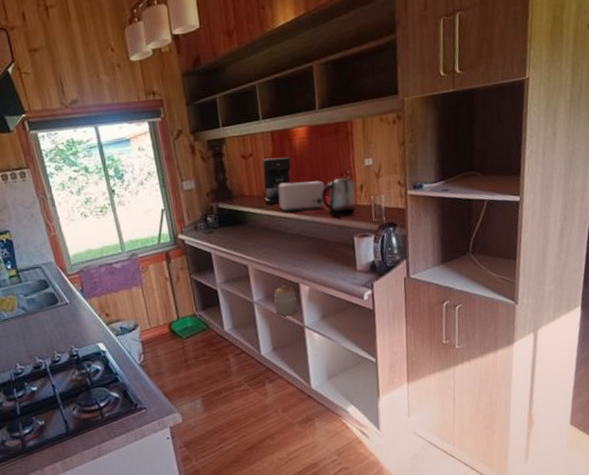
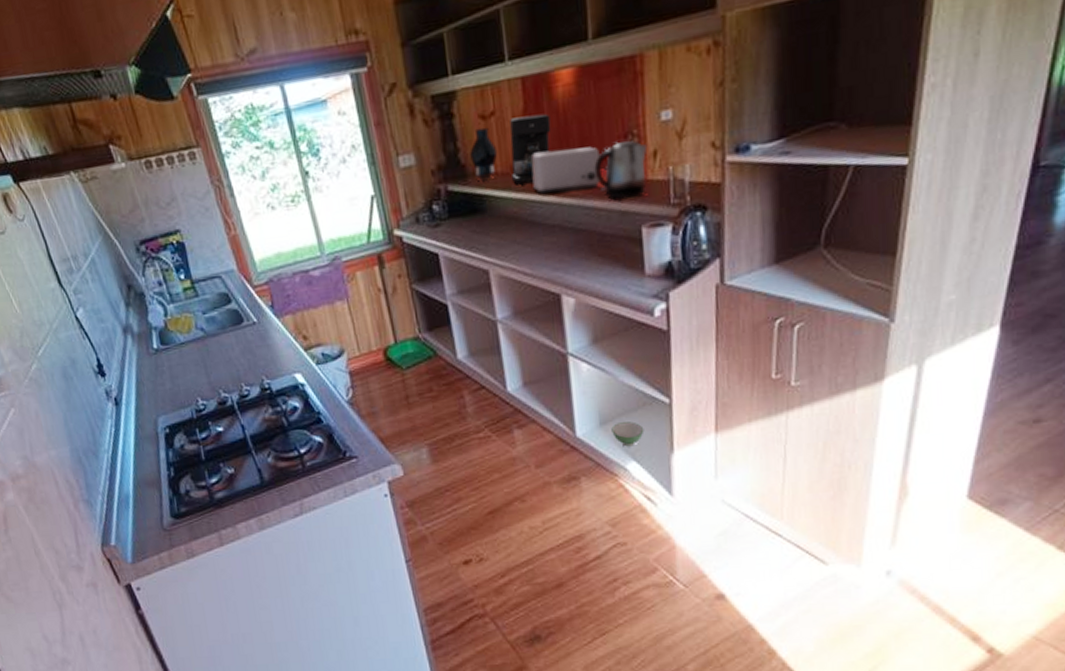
vase: none [234,164,255,202] -> present [470,127,498,182]
jar: present [274,284,298,317] -> none [525,296,559,341]
bowl: none [336,376,359,395] -> present [611,421,645,447]

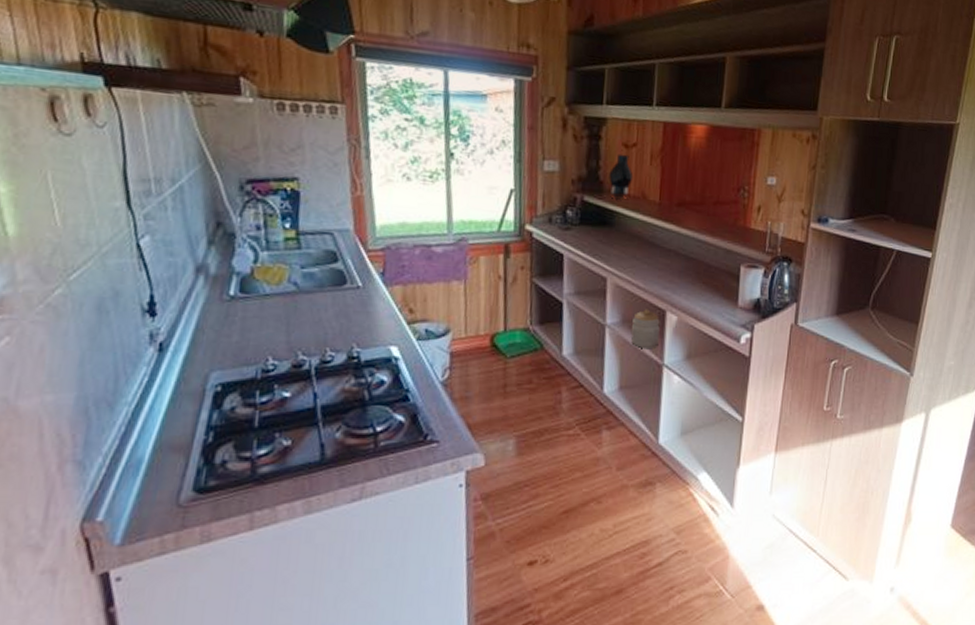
coffee maker: present [510,114,552,185] -> none [642,153,682,211]
jar: none [525,296,559,341] -> present [631,309,660,350]
toaster: present [532,146,600,195] -> none [658,185,717,226]
kettle: present [594,140,648,200] -> none [710,192,754,242]
bowl: present [611,421,645,447] -> none [690,434,718,458]

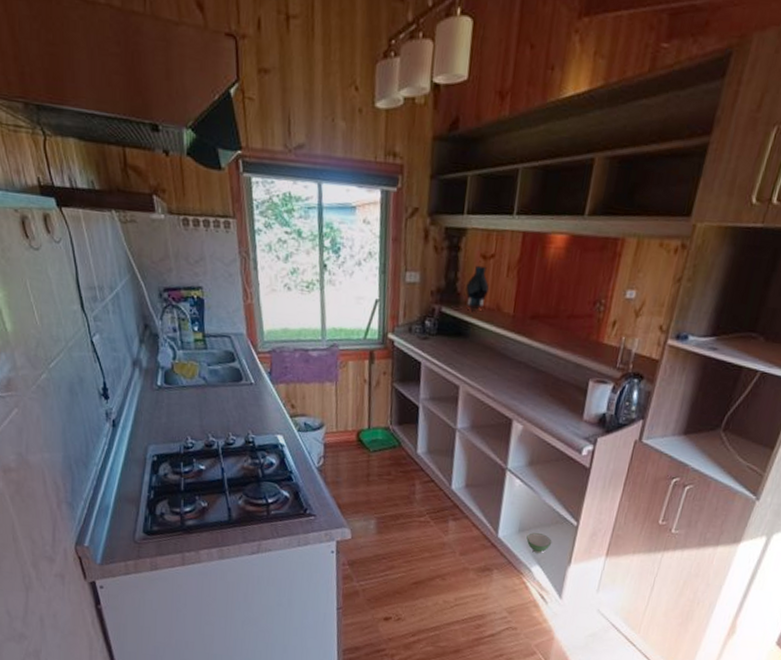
jar: present [631,309,660,350] -> none [478,417,507,454]
bowl: none [690,434,718,458] -> present [526,532,552,554]

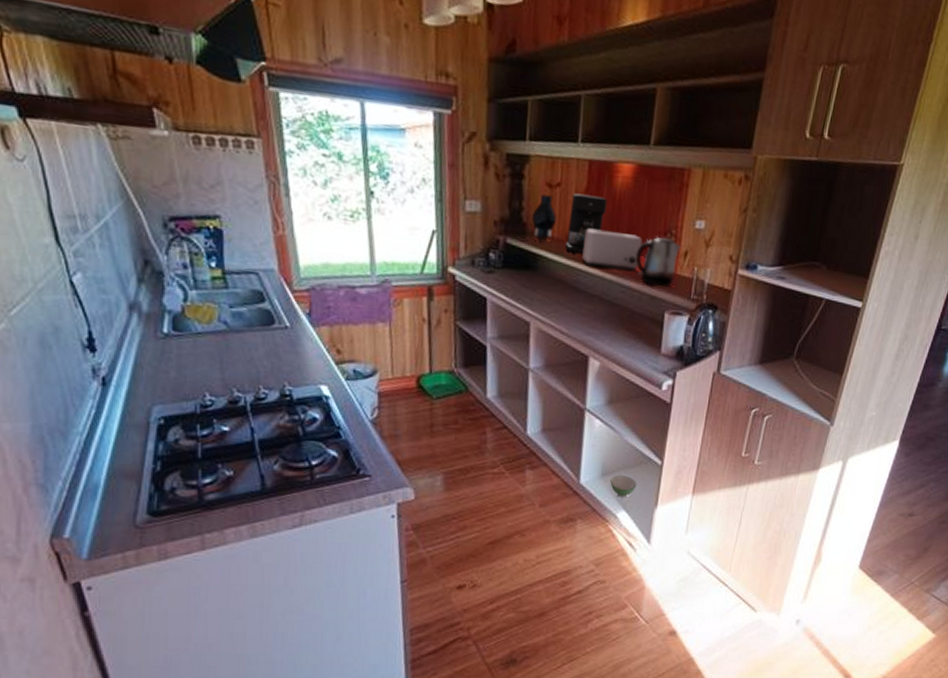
coffee maker: none [496,264,539,323] -> present [565,193,607,254]
toaster: none [511,298,572,340] -> present [582,228,643,272]
kettle: none [563,305,610,356] -> present [635,236,681,288]

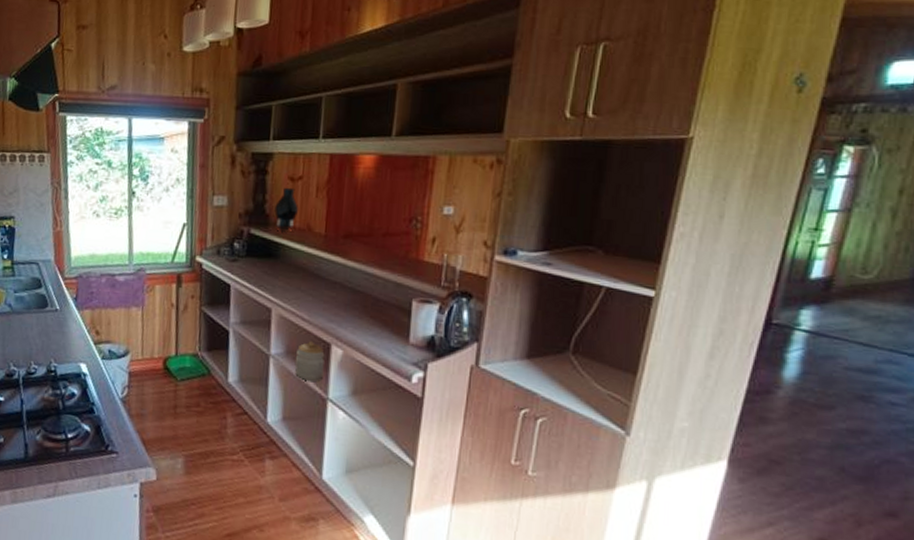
jar: none [554,354,583,394] -> present [295,341,325,382]
coffee maker: present [565,193,607,254] -> none [307,185,349,243]
toaster: present [582,228,643,272] -> none [324,217,386,259]
bowl: present [610,476,637,498] -> none [355,474,386,500]
kettle: present [635,236,681,288] -> none [379,223,428,275]

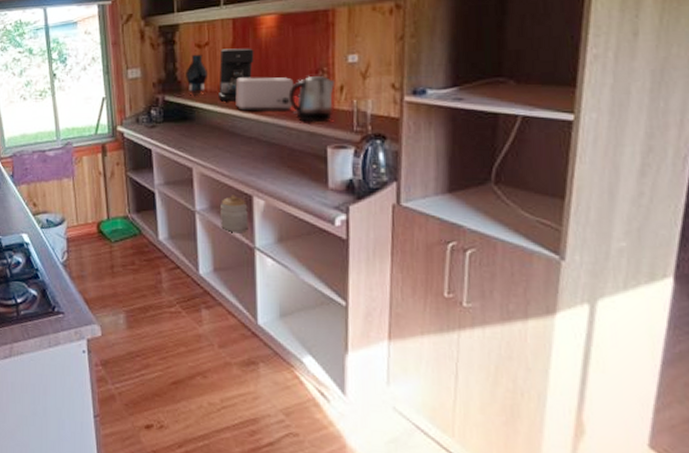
coffee maker: none [307,185,349,243] -> present [219,48,254,102]
toaster: none [324,217,386,259] -> present [235,77,294,112]
kettle: none [379,223,428,275] -> present [288,75,335,123]

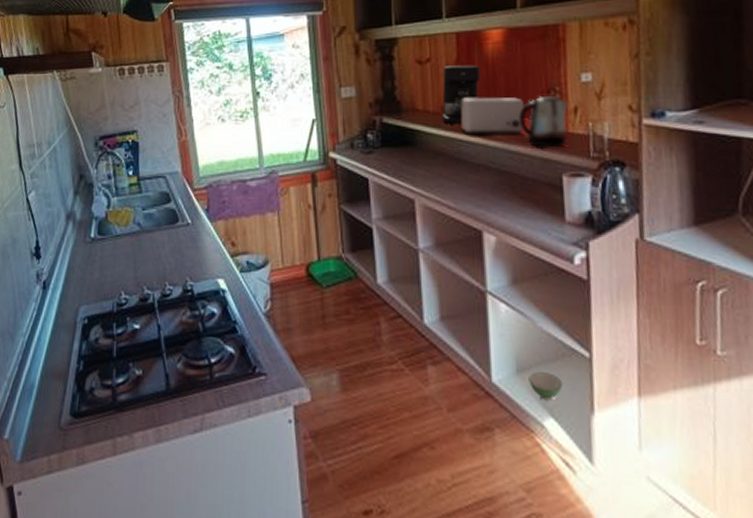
vase: present [186,54,209,96] -> none [405,71,431,118]
jar: present [221,195,248,233] -> none [447,230,478,275]
bowl: none [290,317,321,341] -> present [528,372,563,401]

